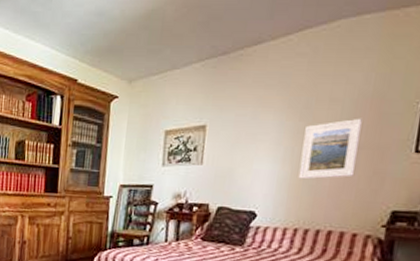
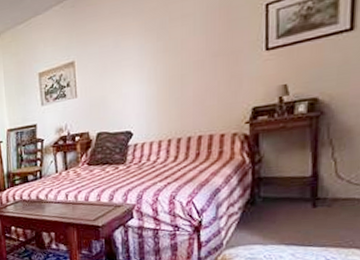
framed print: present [298,118,362,180] -> none [164,28,215,95]

